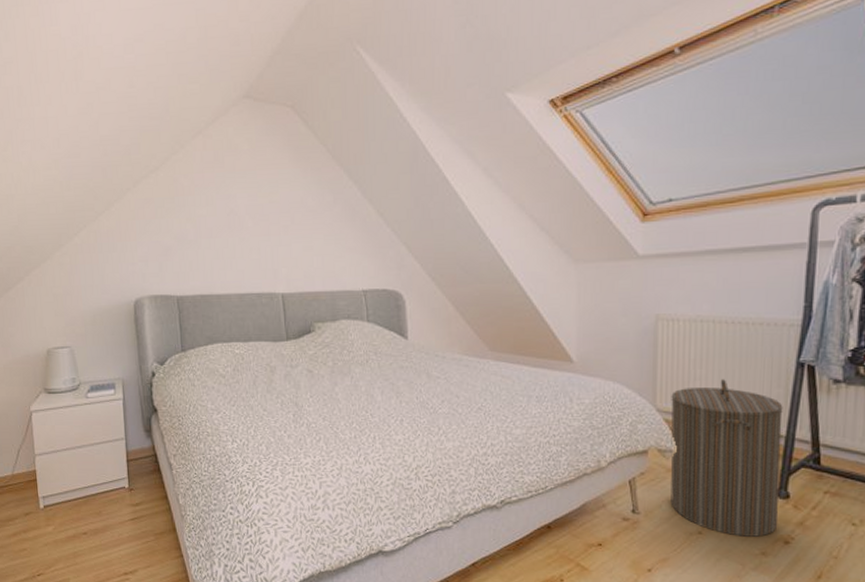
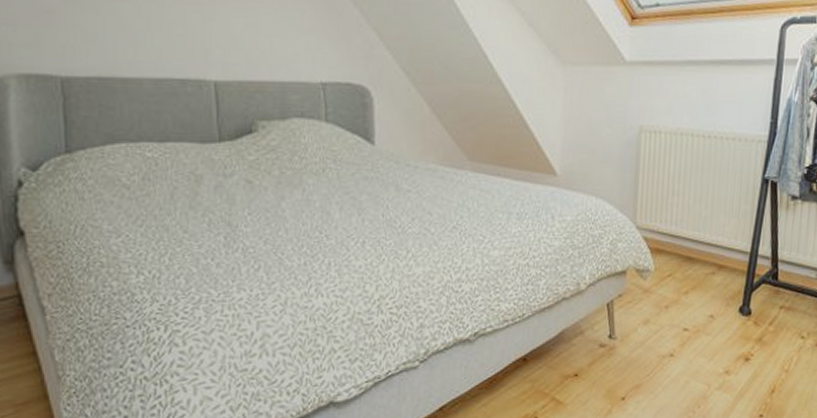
laundry hamper: present [670,379,783,537] -> none [646,195,749,356]

